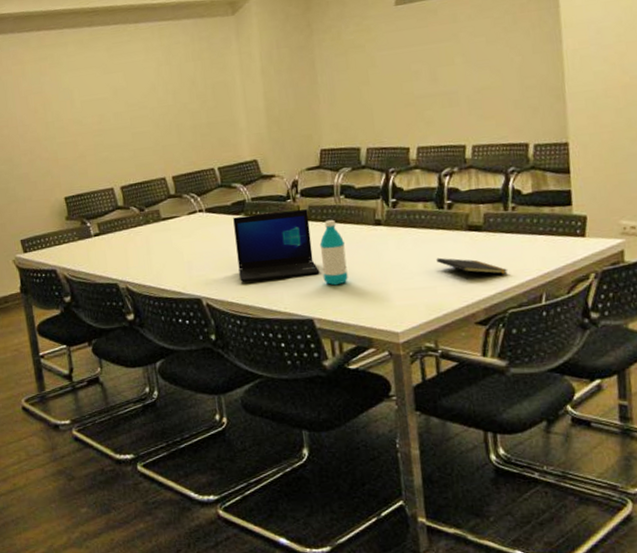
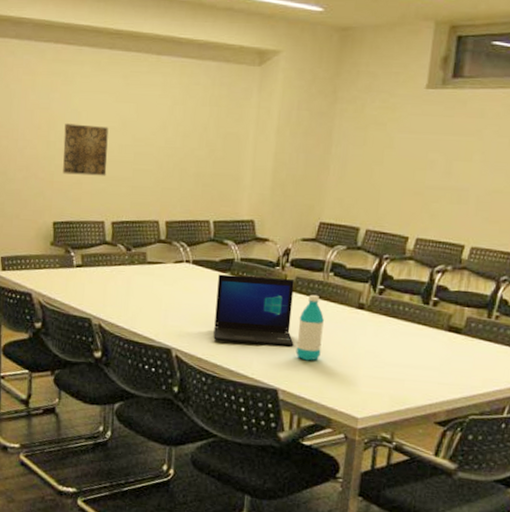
wall art: none [59,98,107,150] -> present [63,123,109,176]
notepad: present [436,257,507,280] -> none [410,352,477,380]

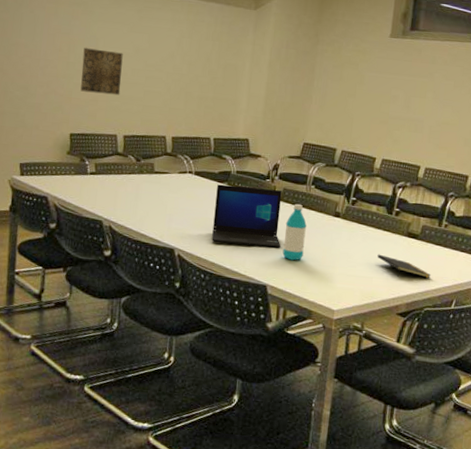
notepad: none [410,352,477,380] -> present [377,254,431,278]

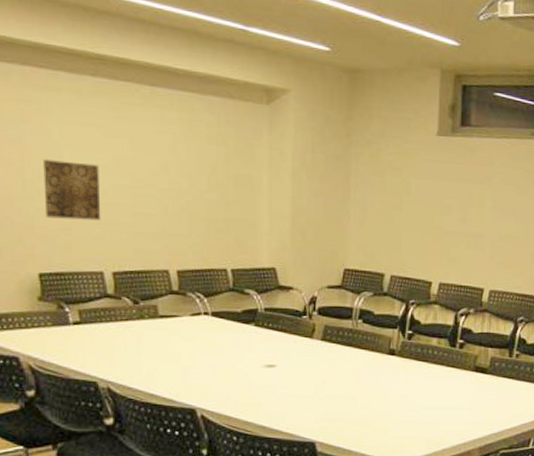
laptop: present [211,184,282,248] -> none [242,326,328,397]
water bottle: present [282,203,306,261] -> none [330,342,356,411]
notepad: present [377,254,431,278] -> none [442,394,504,418]

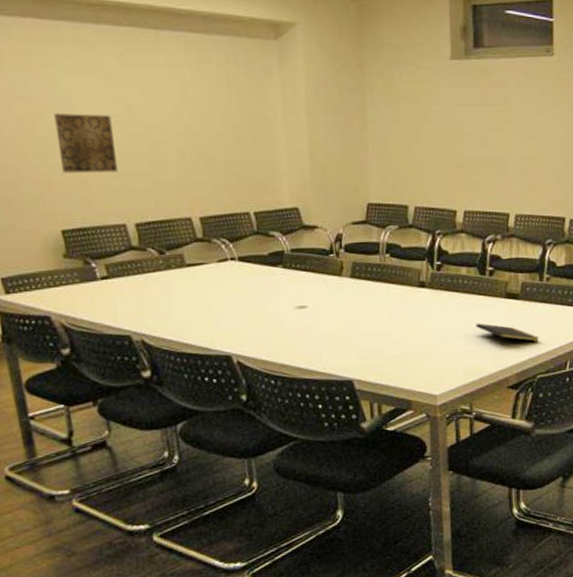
notepad: none [442,394,504,418] -> present [476,323,539,346]

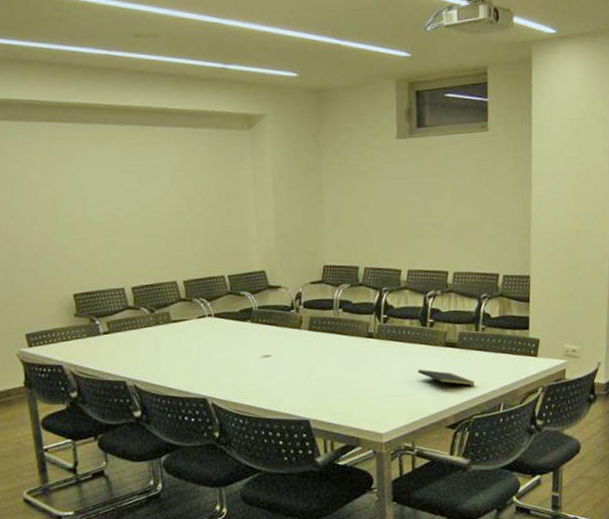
wall art: present [54,113,118,173] -> none [70,198,119,247]

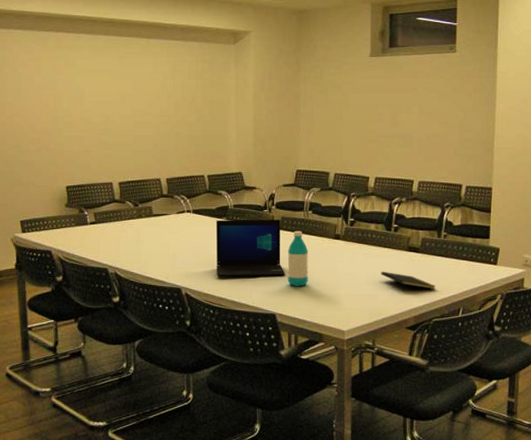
laptop: none [240,320,317,384] -> present [216,220,285,277]
water bottle: none [318,330,342,391] -> present [287,230,308,287]

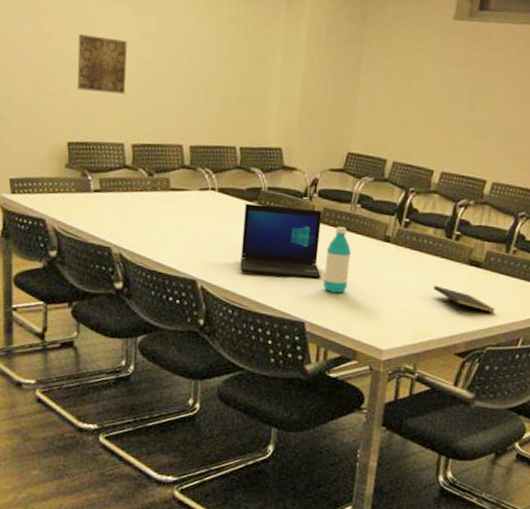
wall art: none [70,100,111,144] -> present [77,34,127,95]

